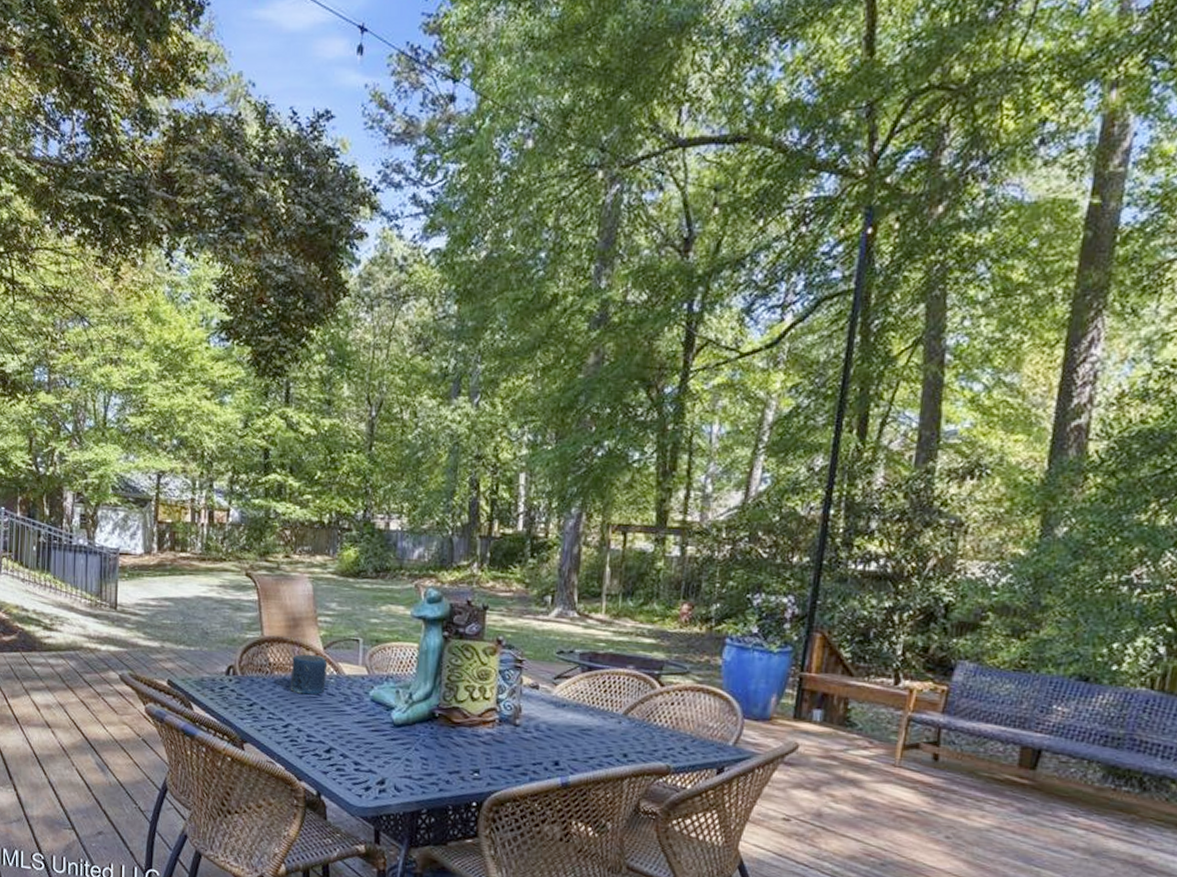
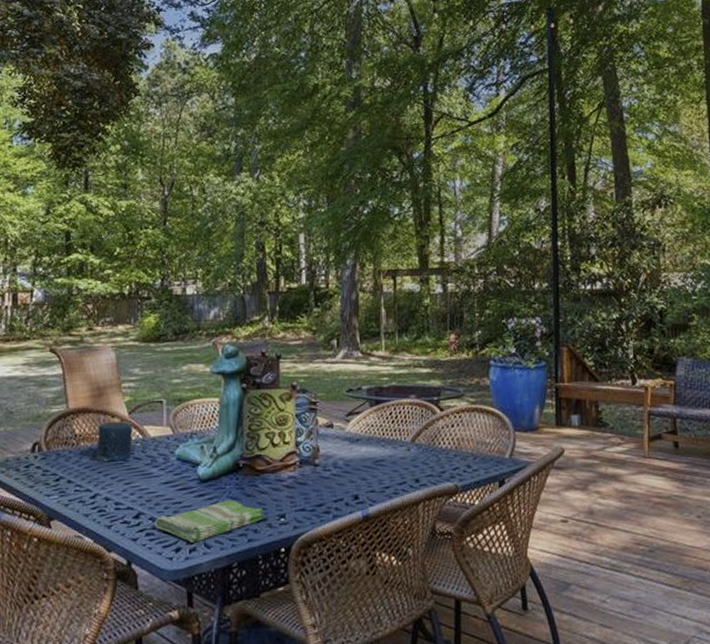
dish towel: none [345,747,458,784] -> present [154,500,264,543]

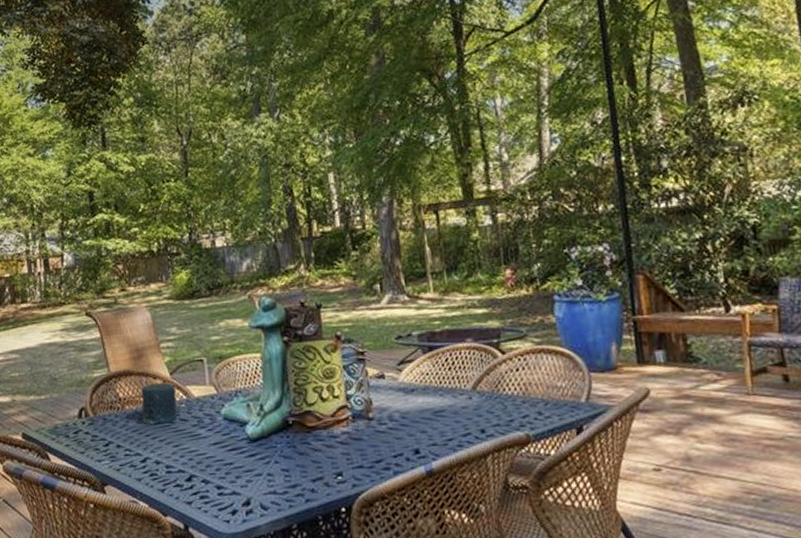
dish towel: present [154,500,264,543] -> none [207,459,320,505]

